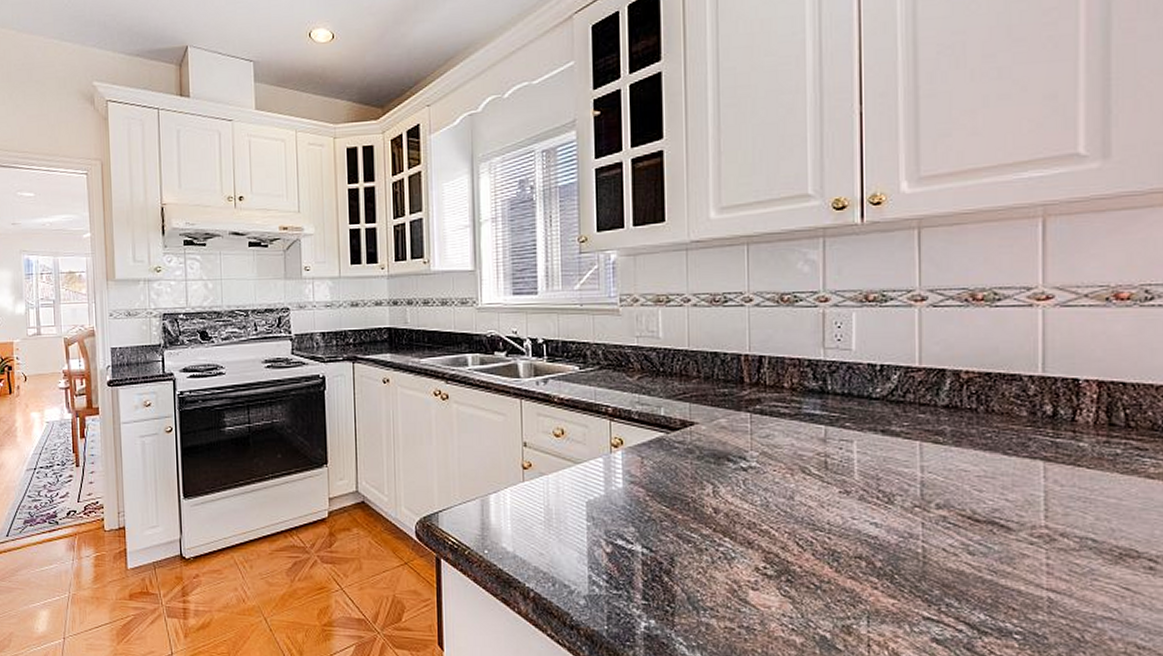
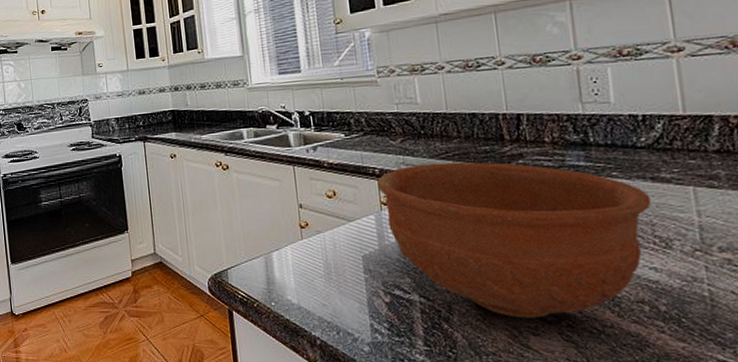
bowl: none [609,404,880,572] -> present [377,162,652,318]

